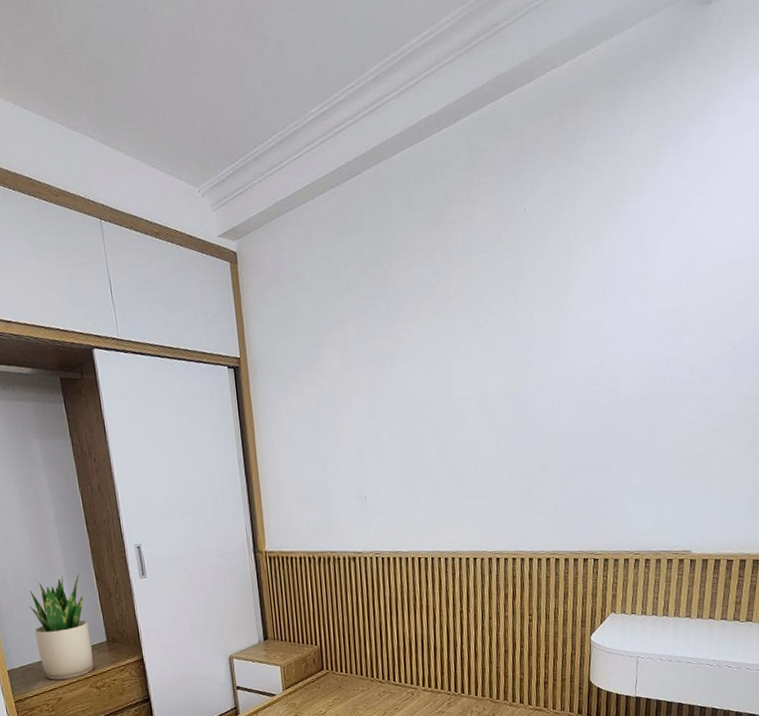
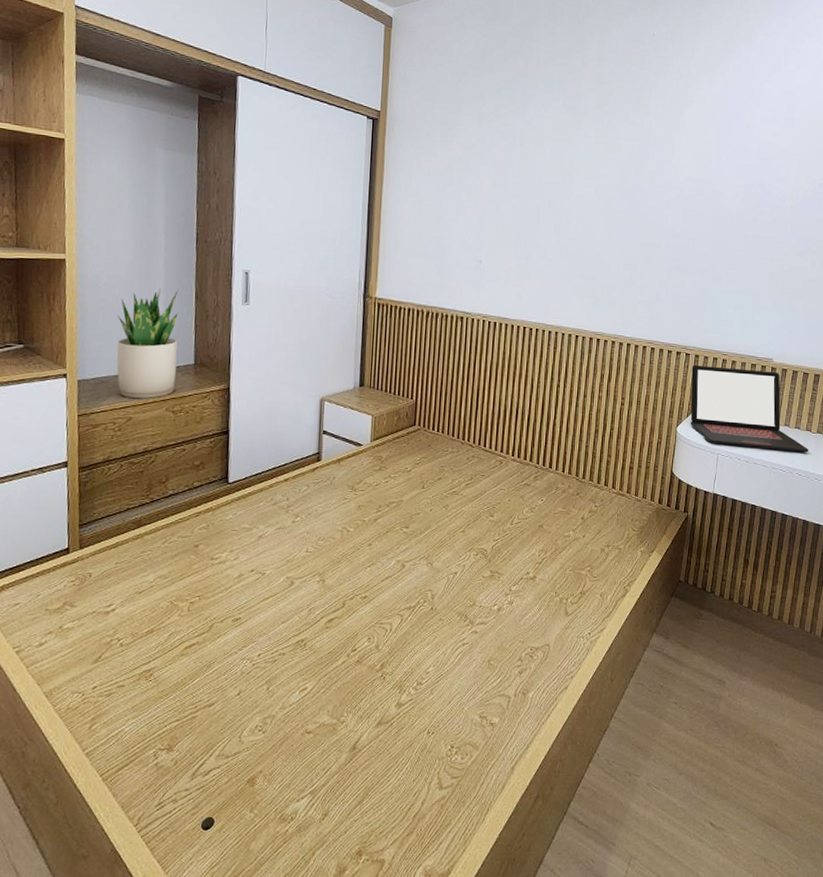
laptop: none [601,563,738,647] -> present [690,365,809,453]

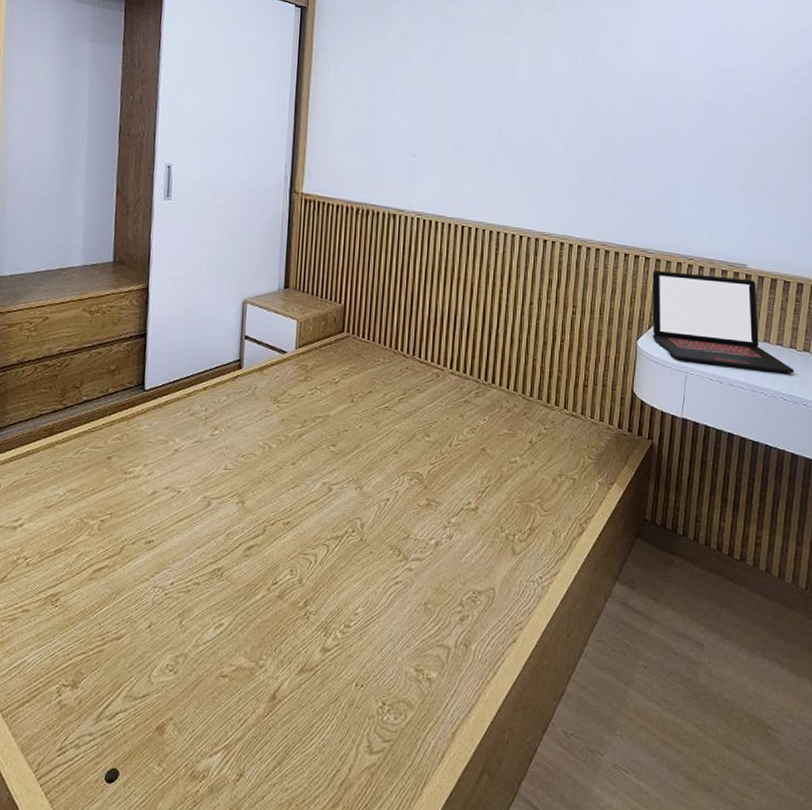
planter: present [116,288,179,399] -> none [35,182,100,298]

